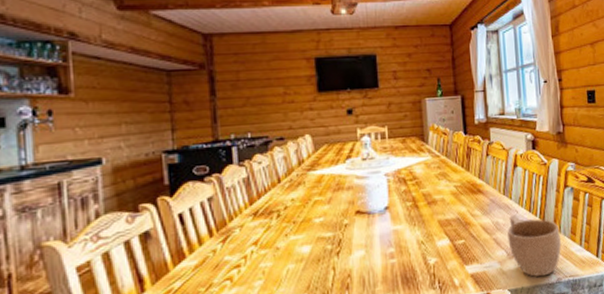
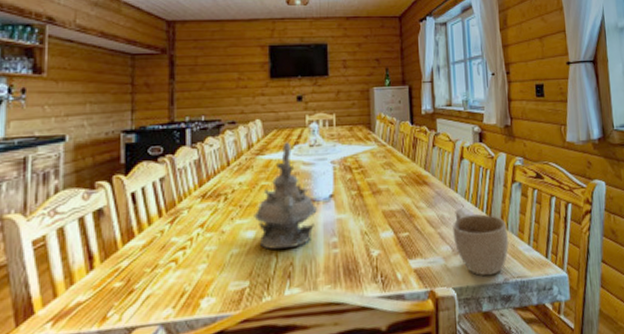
teapot: none [308,156,373,263] -> present [254,142,317,250]

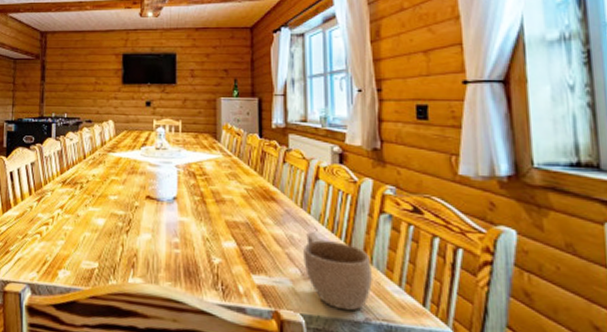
teapot: present [254,142,317,250] -> none [104,143,161,241]

